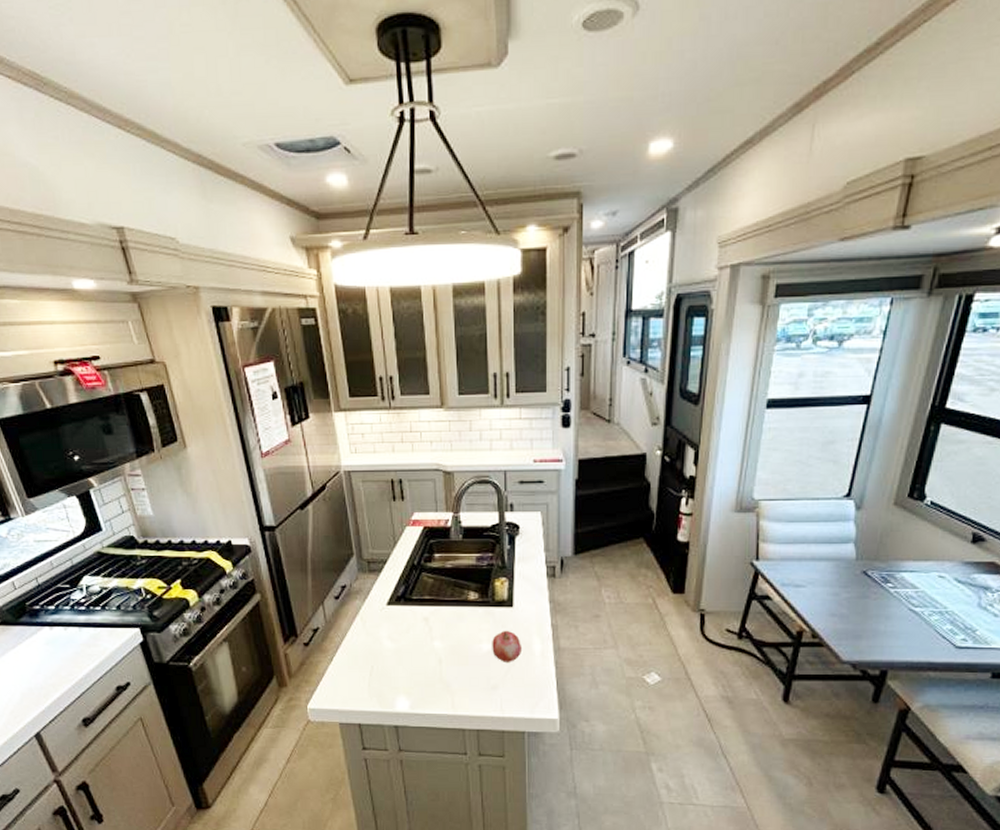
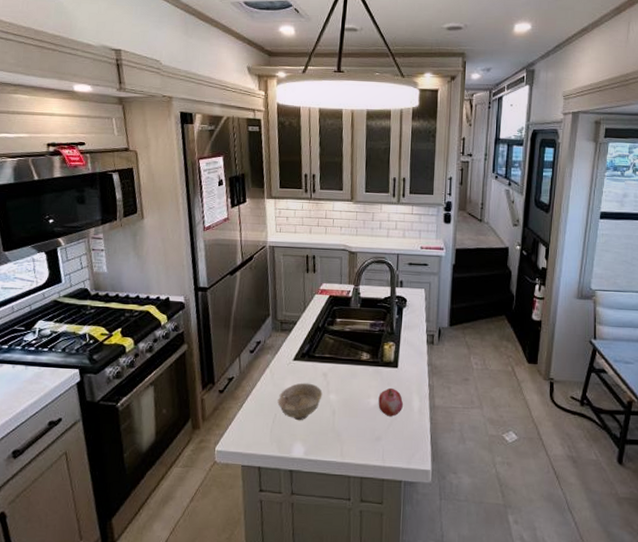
bowl: none [373,630,425,672] -> present [277,382,323,421]

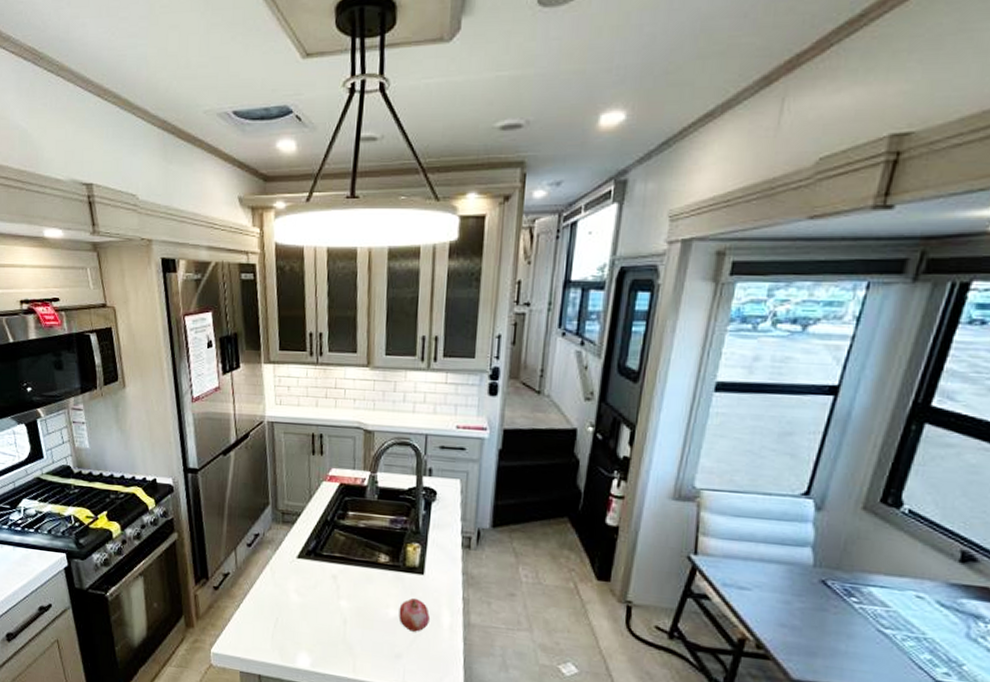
bowl: present [277,382,323,421] -> none [279,584,332,628]

